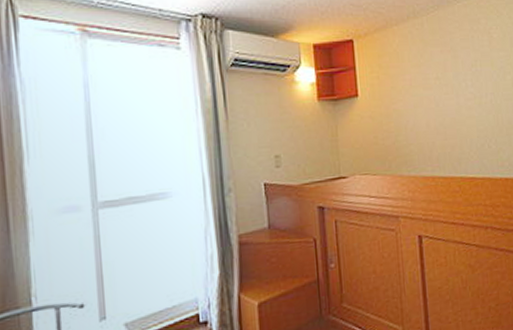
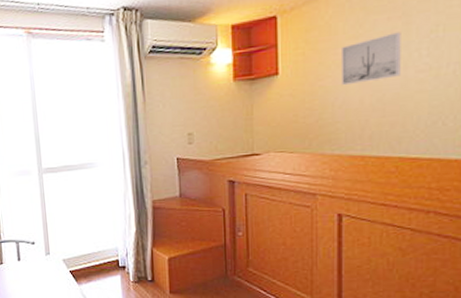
wall art: none [409,64,455,110] -> present [342,32,401,86]

